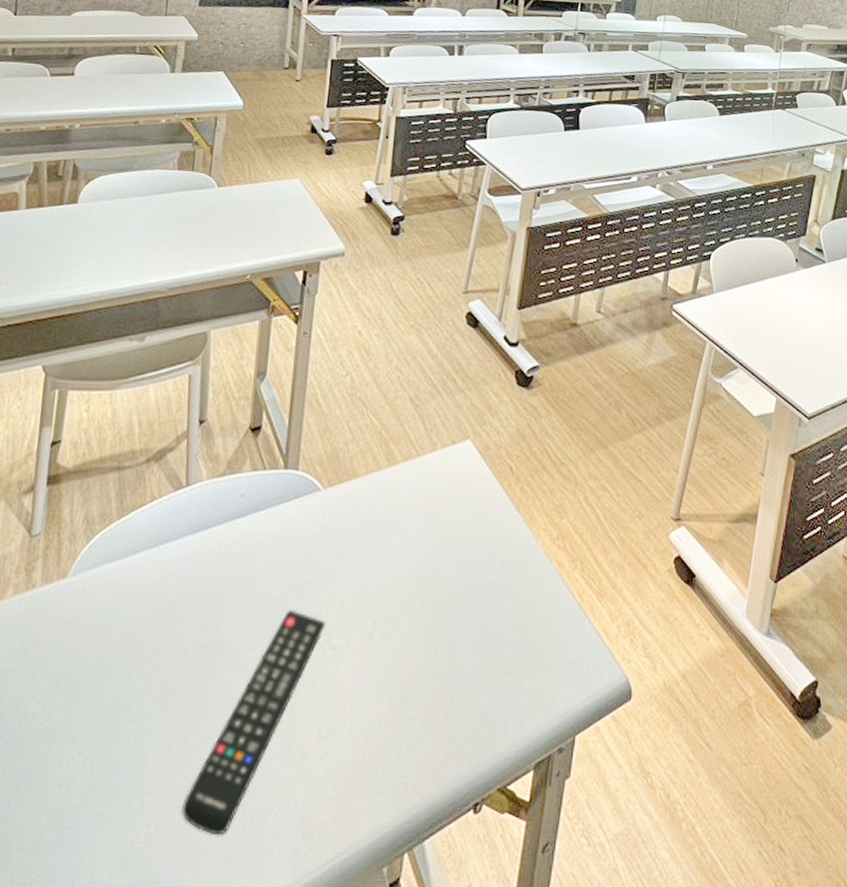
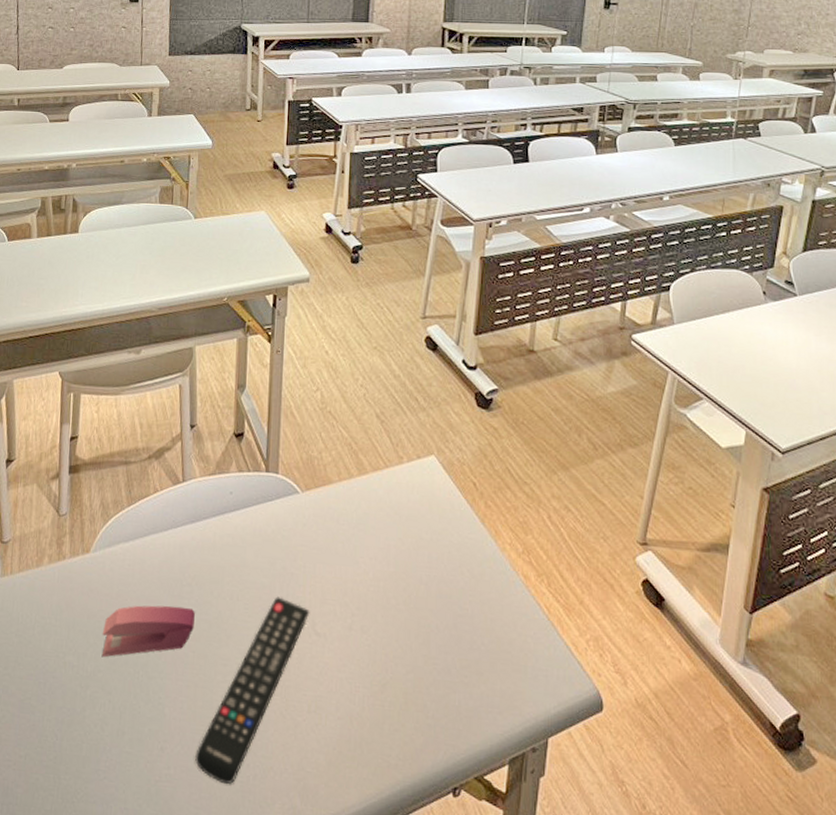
stapler: none [73,632,193,702] -> present [101,605,196,658]

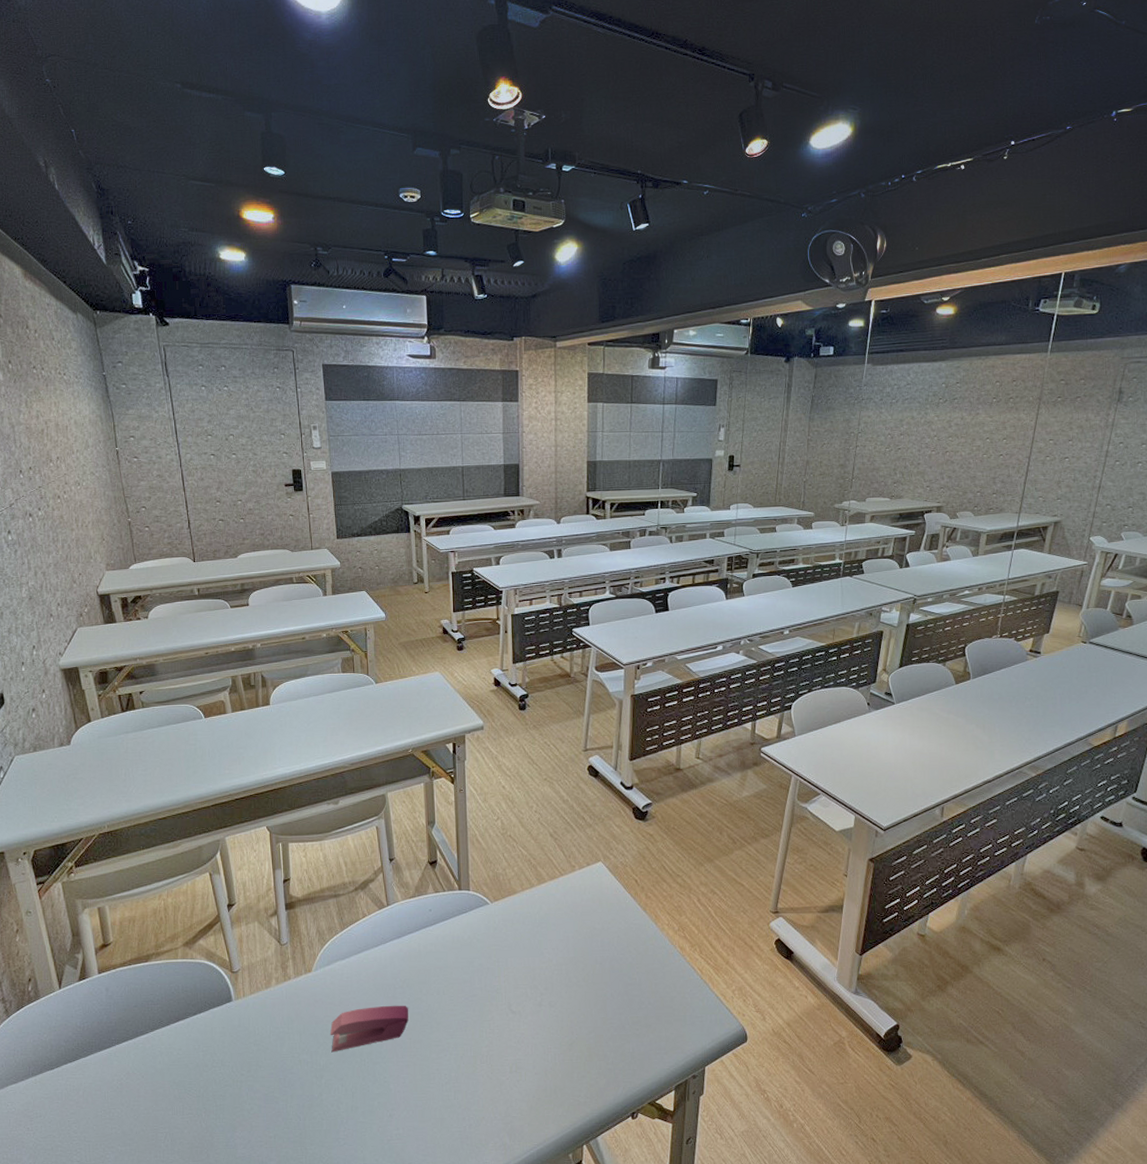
remote control: present [195,597,310,785] -> none [419,987,506,1135]

